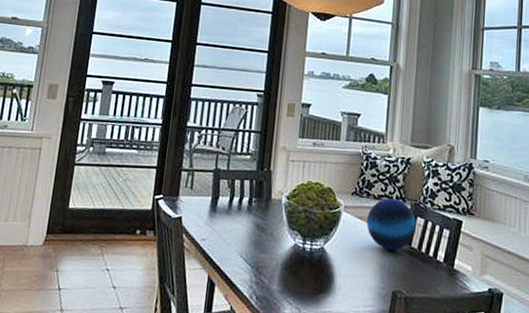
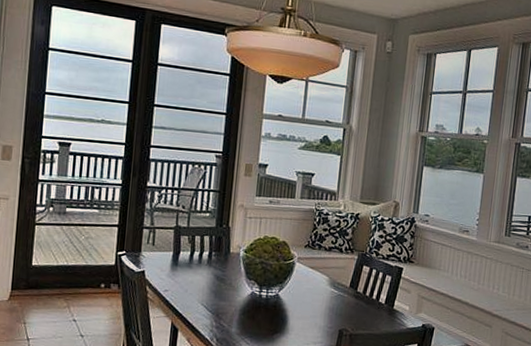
decorative orb: present [366,198,416,251] -> none [317,249,363,295]

